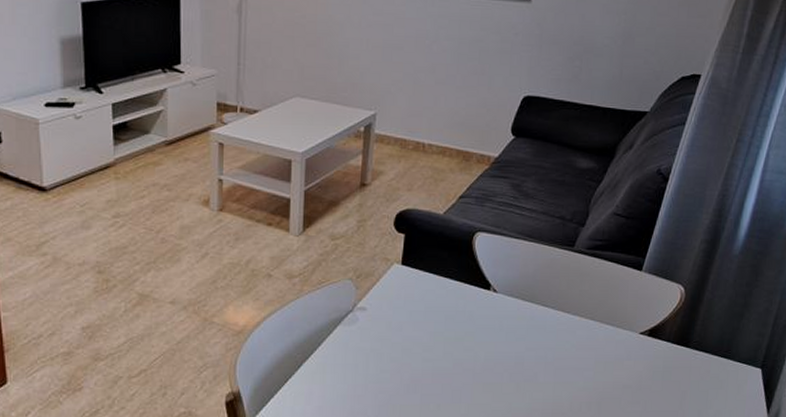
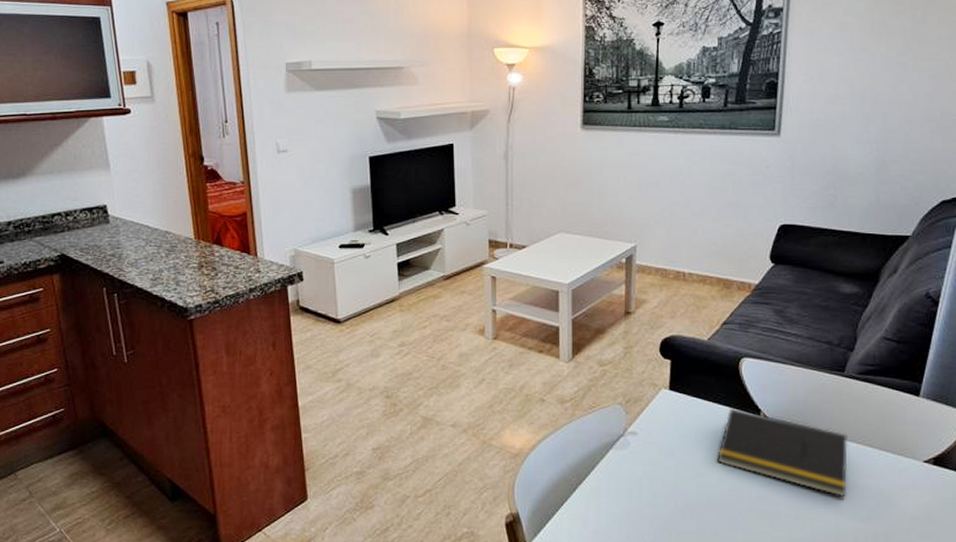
notepad: none [445,282,571,369] -> present [717,407,848,498]

